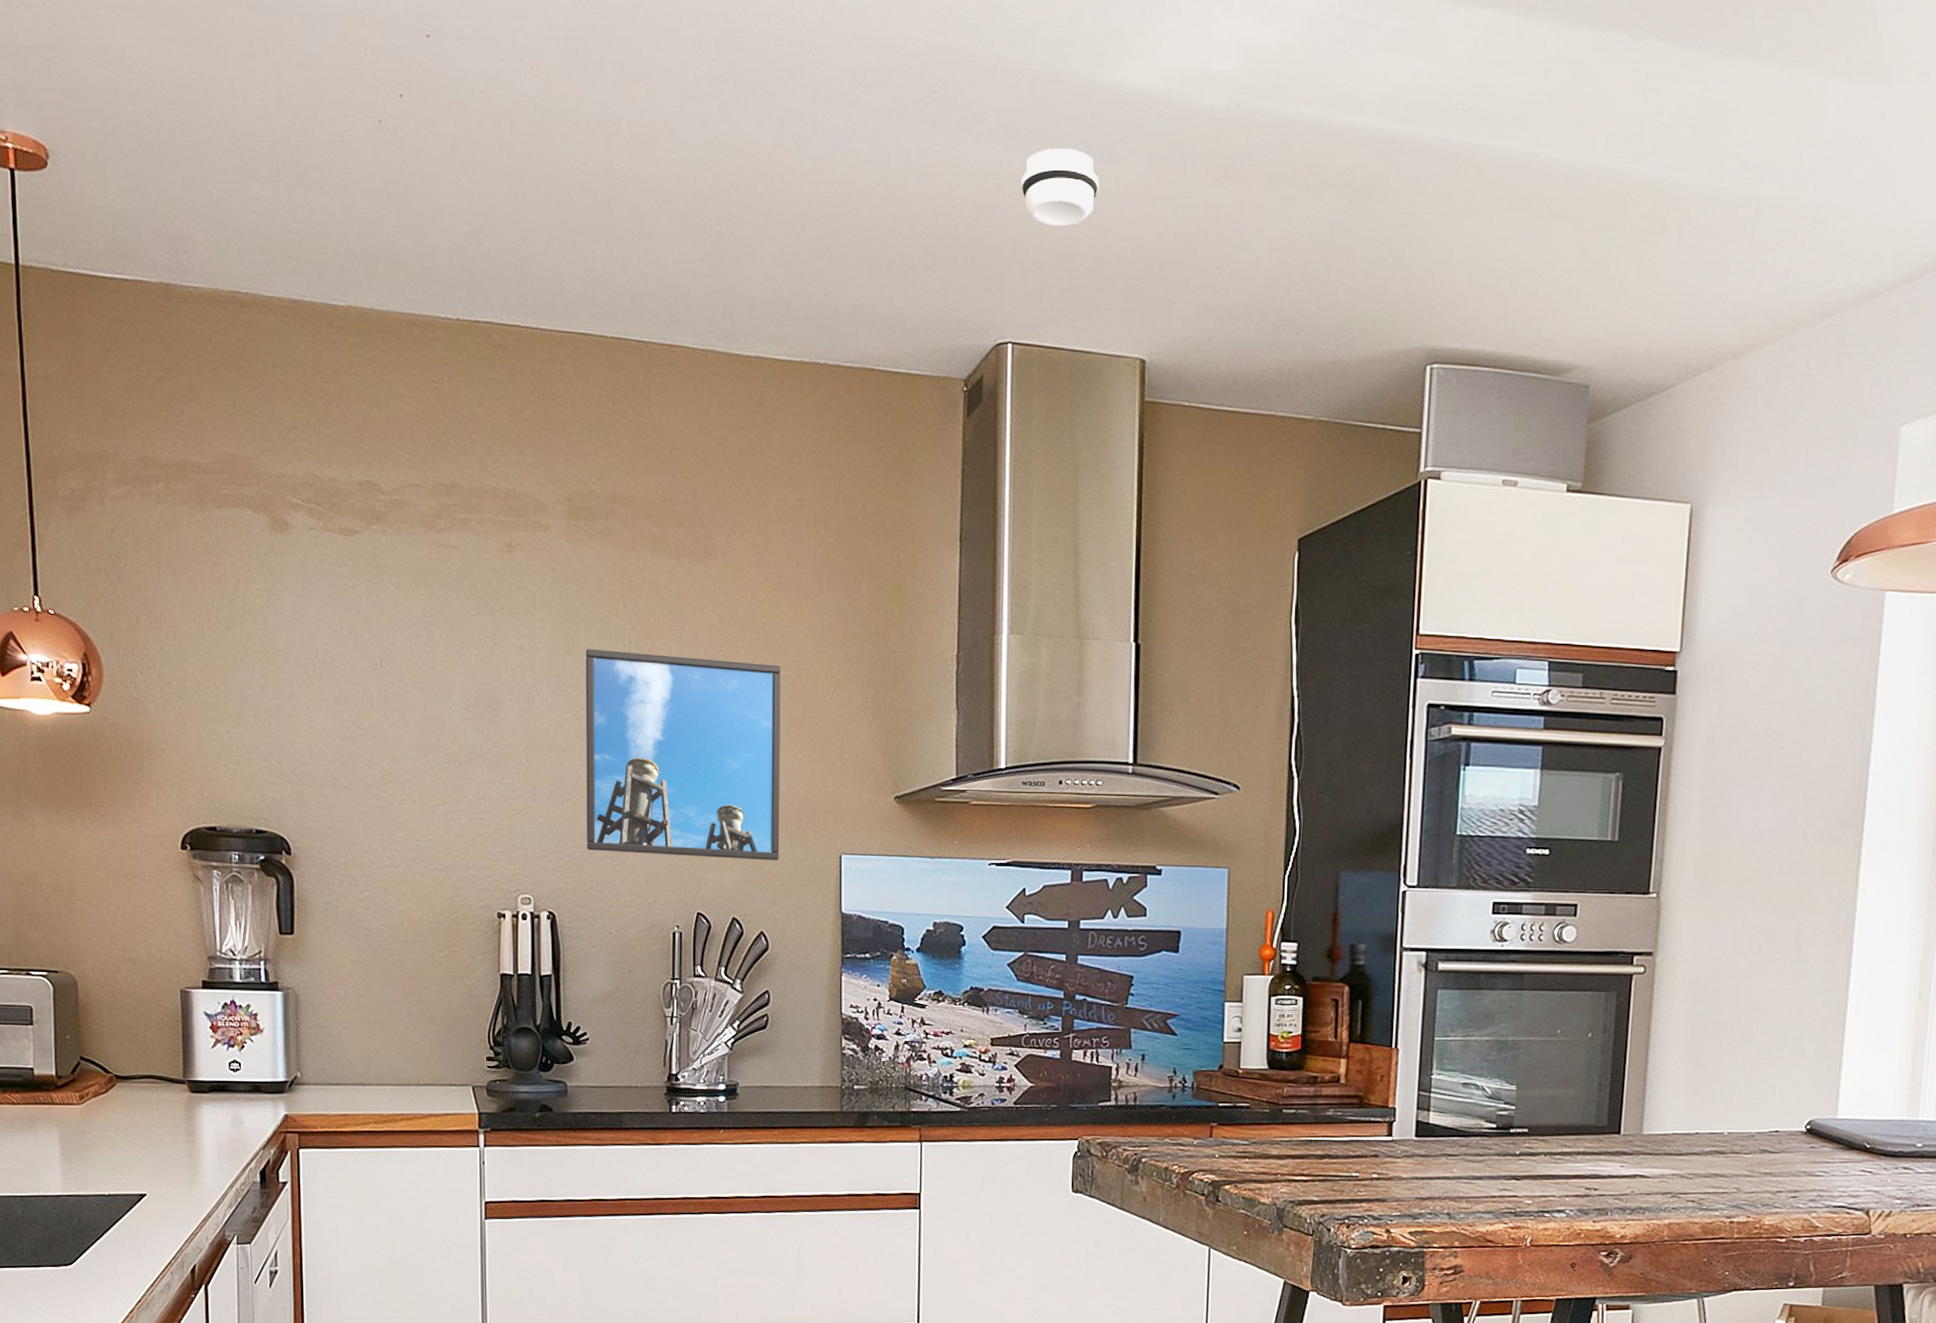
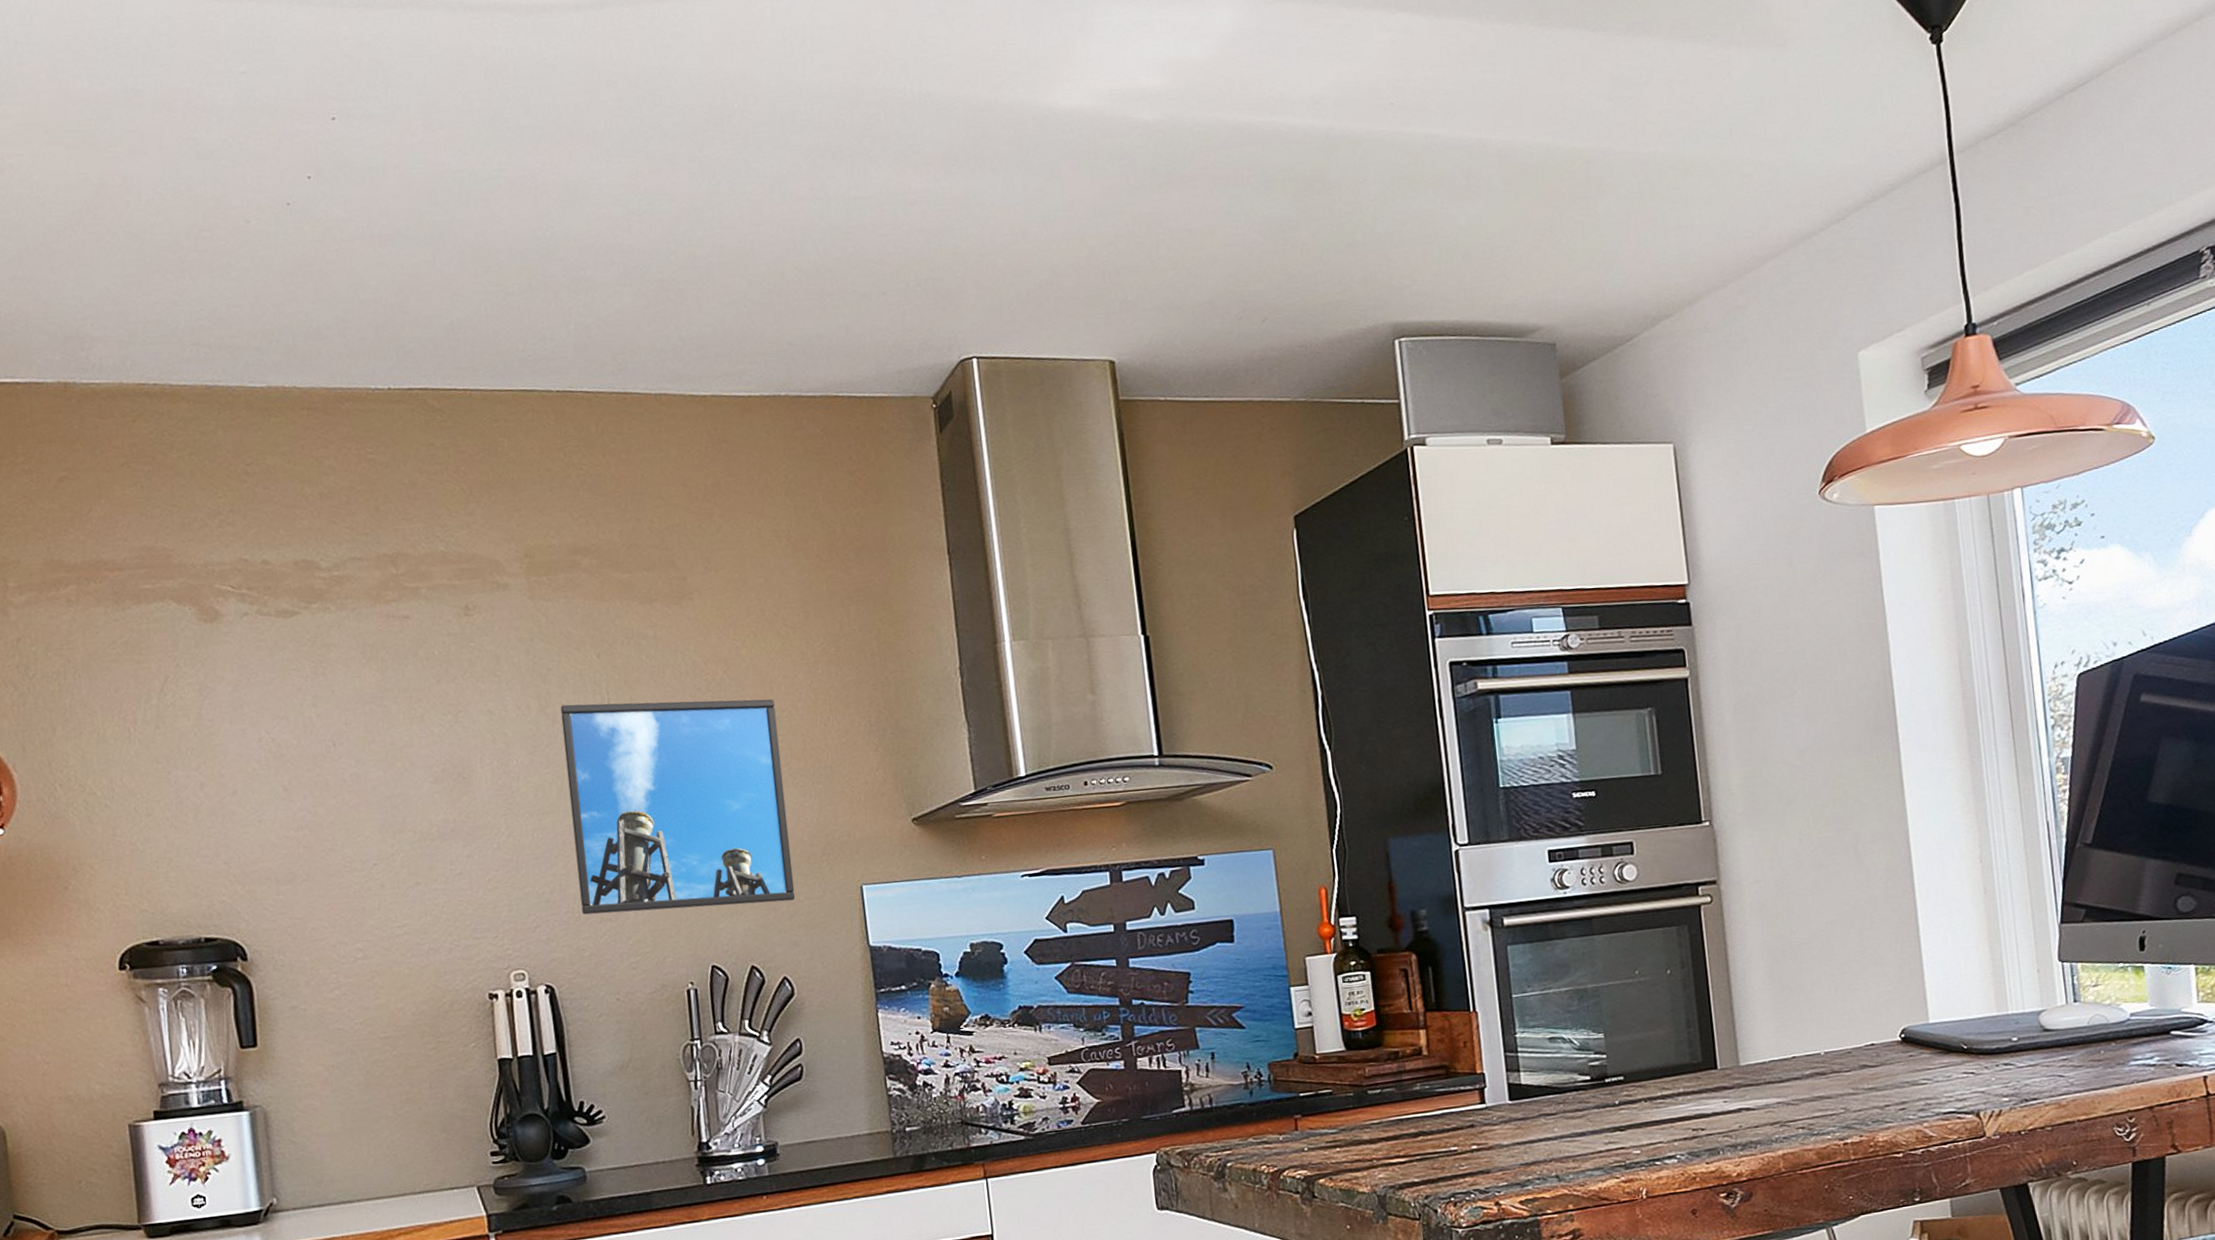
smoke detector: present [1021,148,1099,227] -> none [965,170,1045,244]

